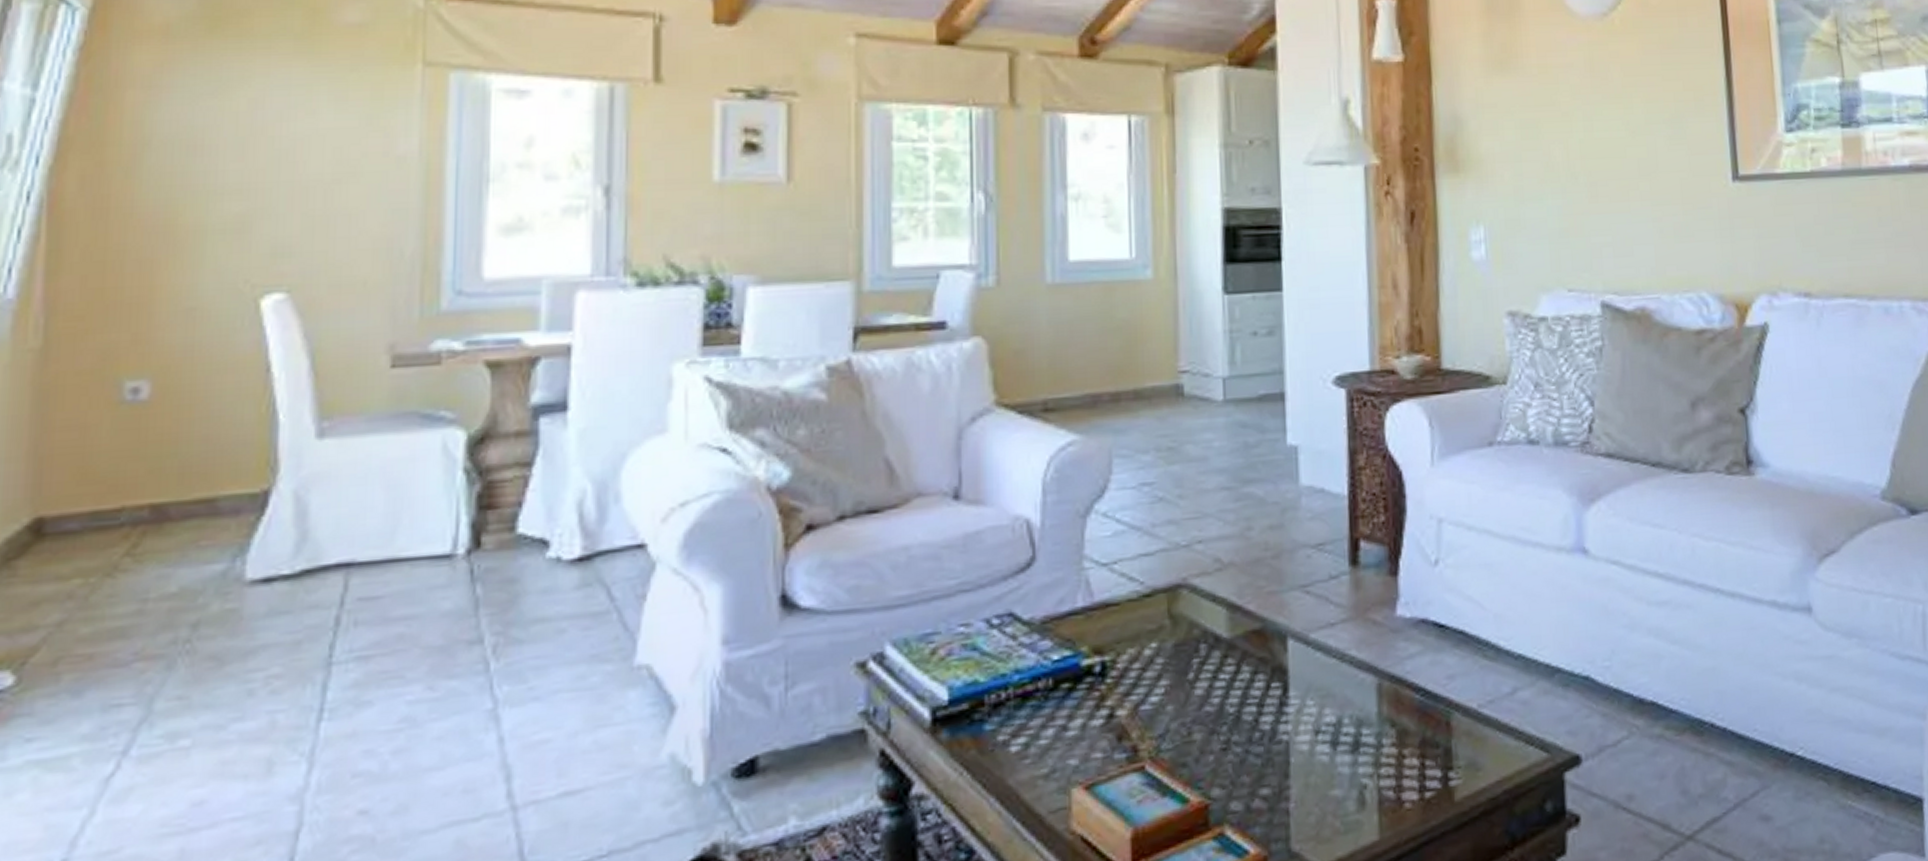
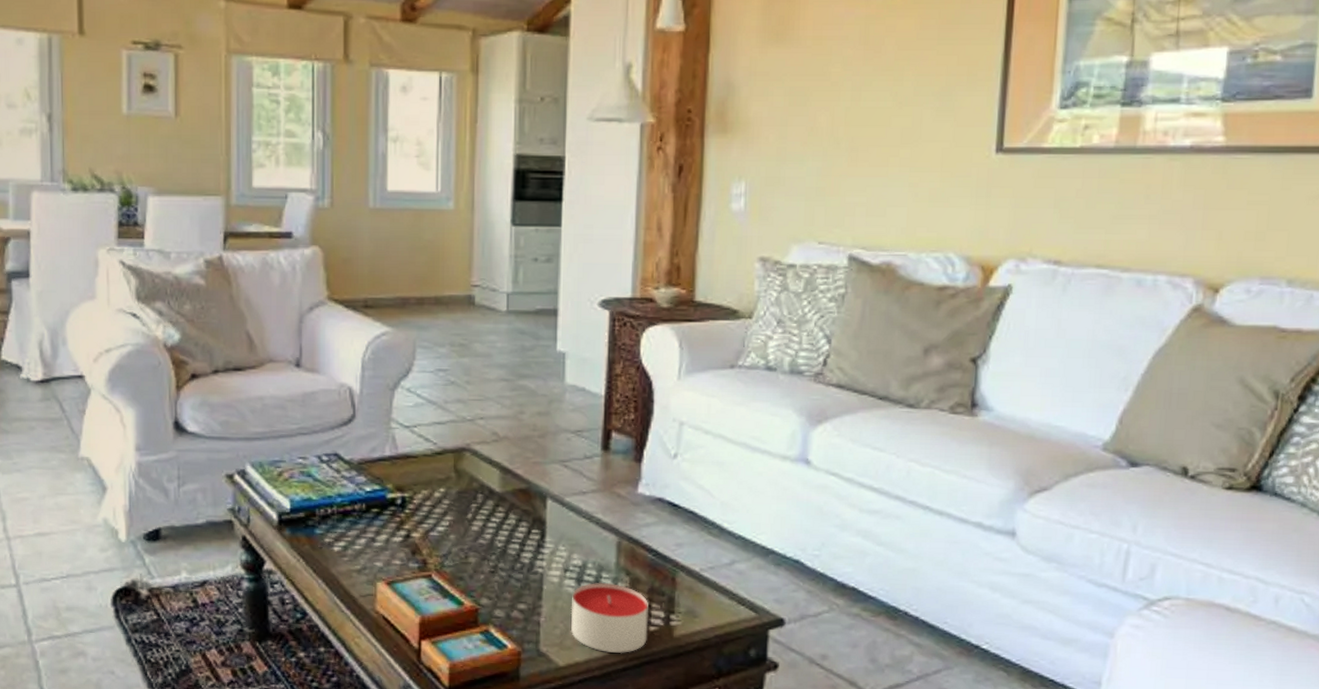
candle: none [1326,741,1424,838] -> present [570,582,648,654]

